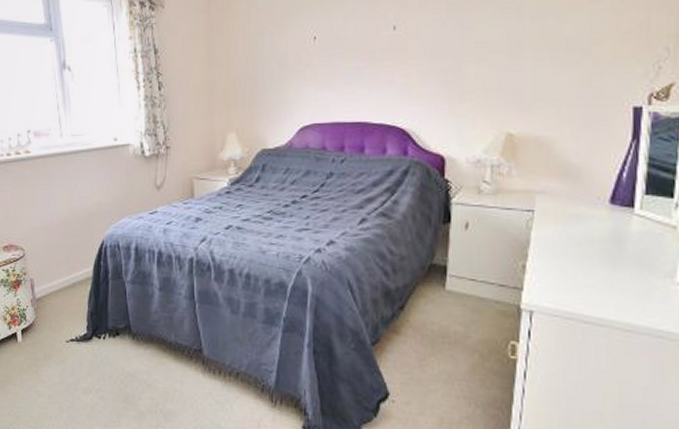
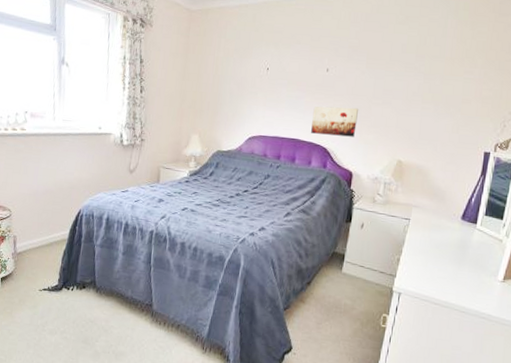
wall art: none [381,71,444,112] -> present [311,106,359,137]

